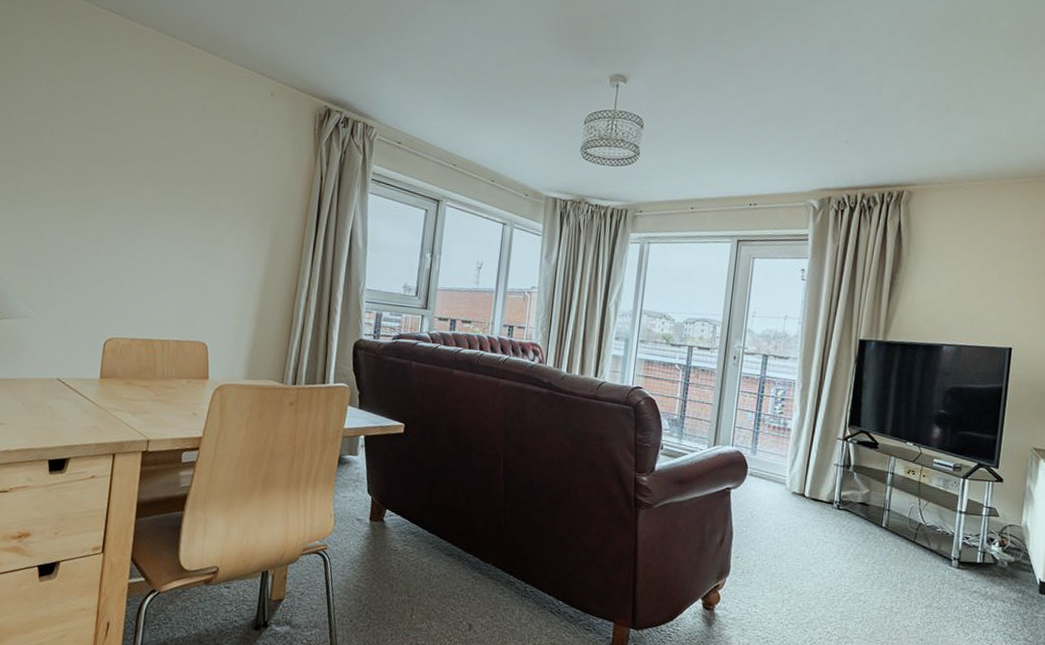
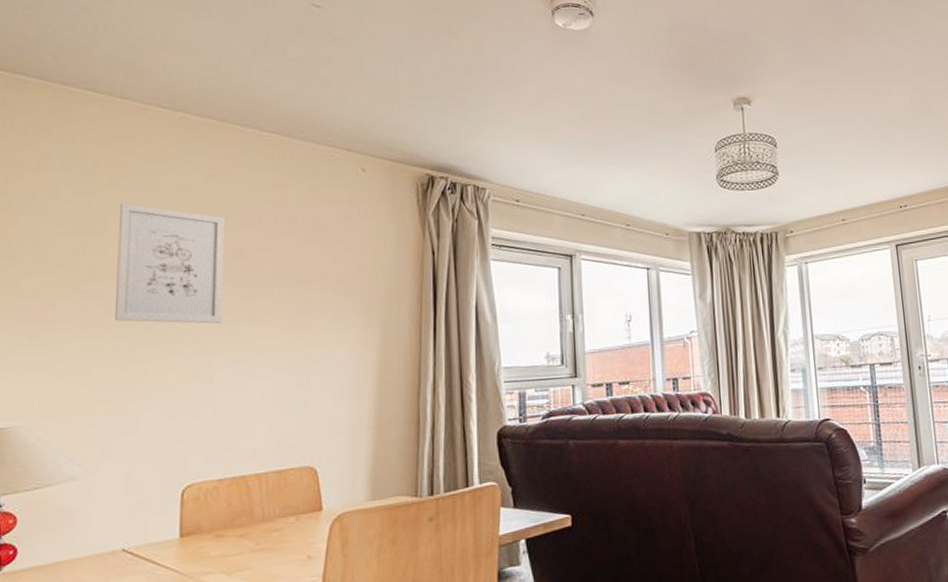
wall art: none [64,94,156,210] -> present [114,203,225,324]

